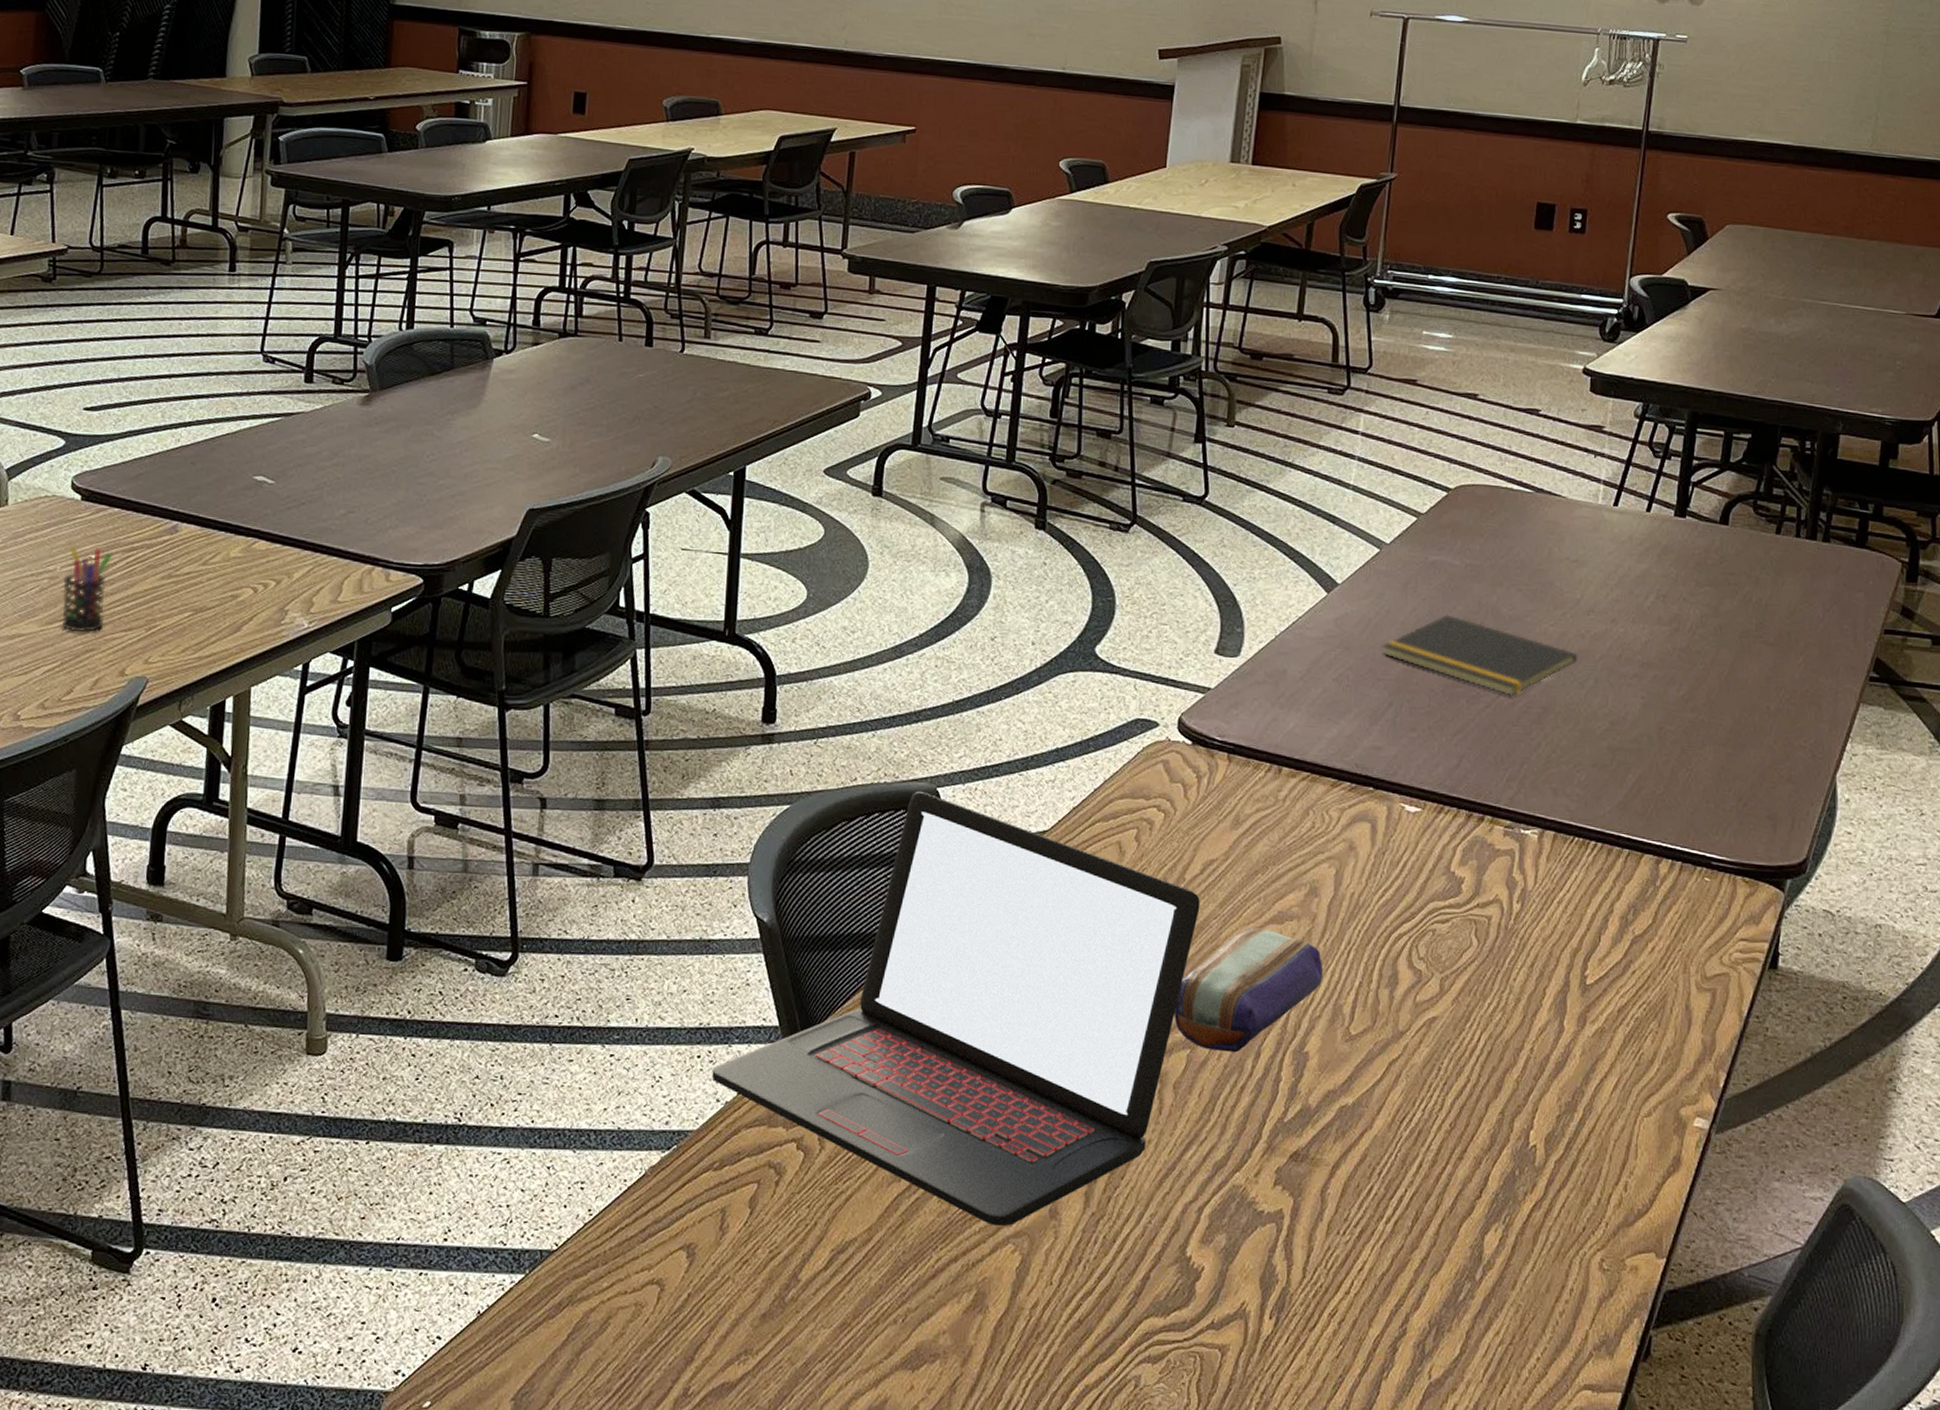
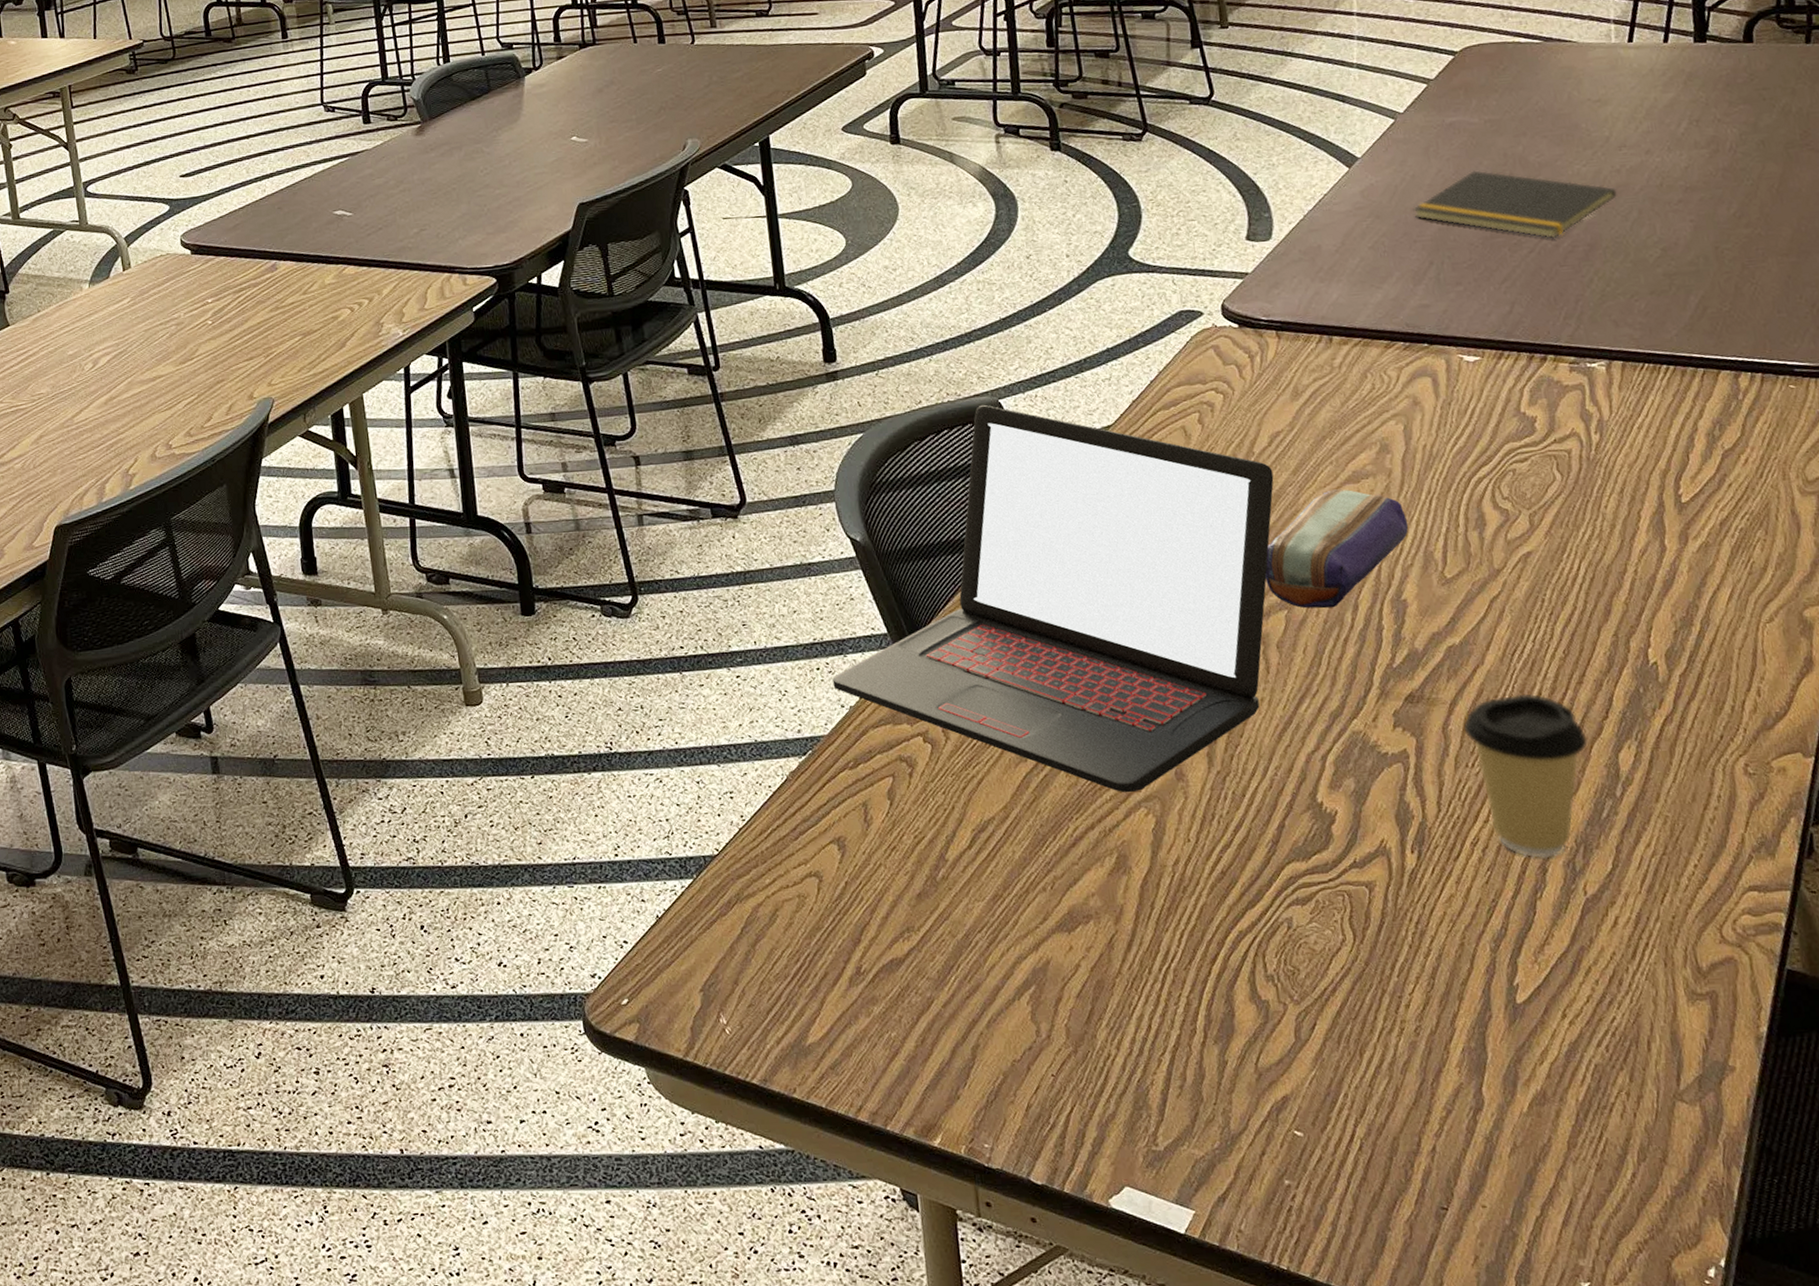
pen holder: present [61,546,113,632] -> none [188,292,229,368]
coffee cup: none [1341,1163,1457,1337] -> present [1463,693,1588,858]

